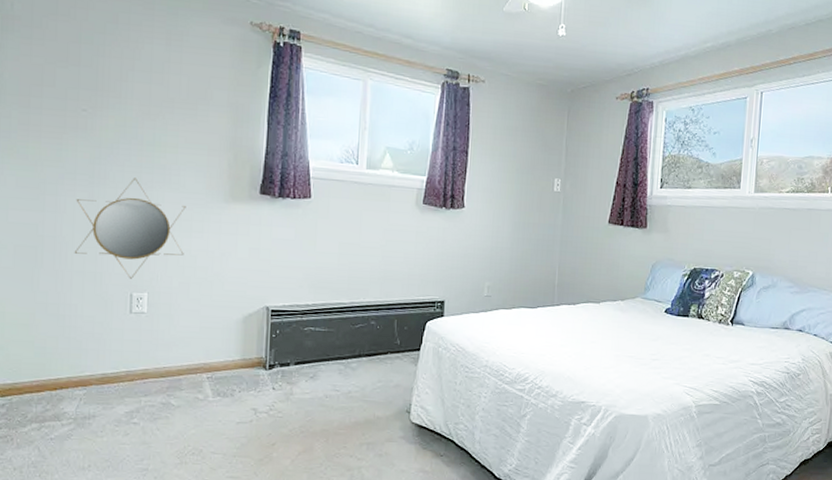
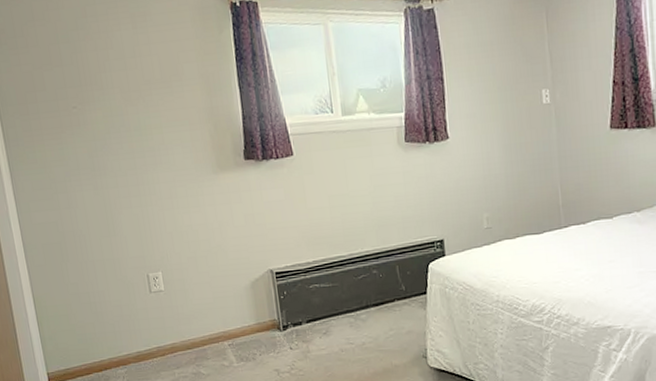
home mirror: present [74,178,186,279] -> none [84,164,187,261]

